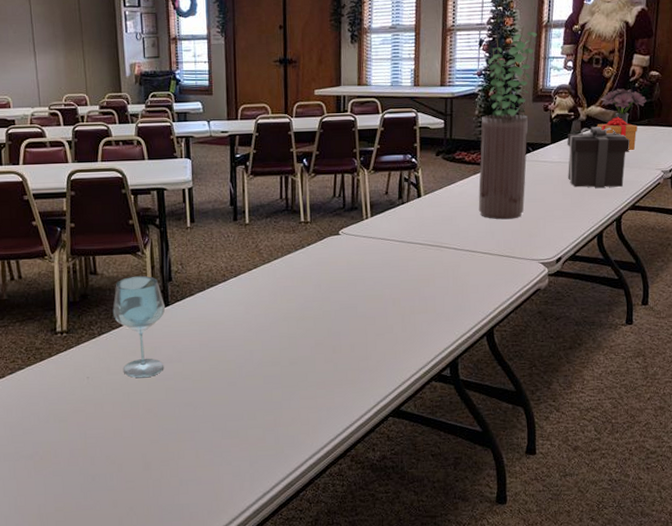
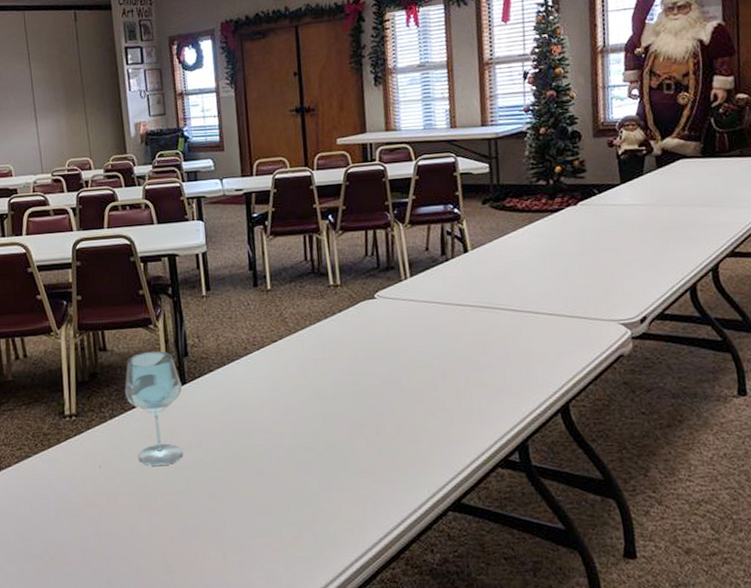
vase: present [478,21,537,220] -> none [533,47,594,275]
gift box: present [567,126,630,189] -> none [639,161,720,233]
gift box: present [597,116,637,151] -> none [675,148,728,188]
flower arrangement: present [600,88,646,124] -> none [677,116,735,156]

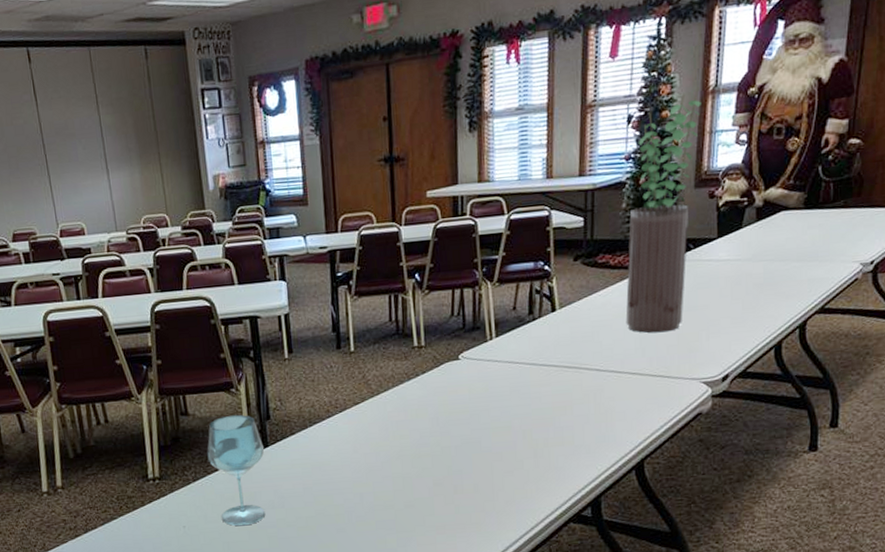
vase: none [533,47,594,275] -> present [625,87,701,333]

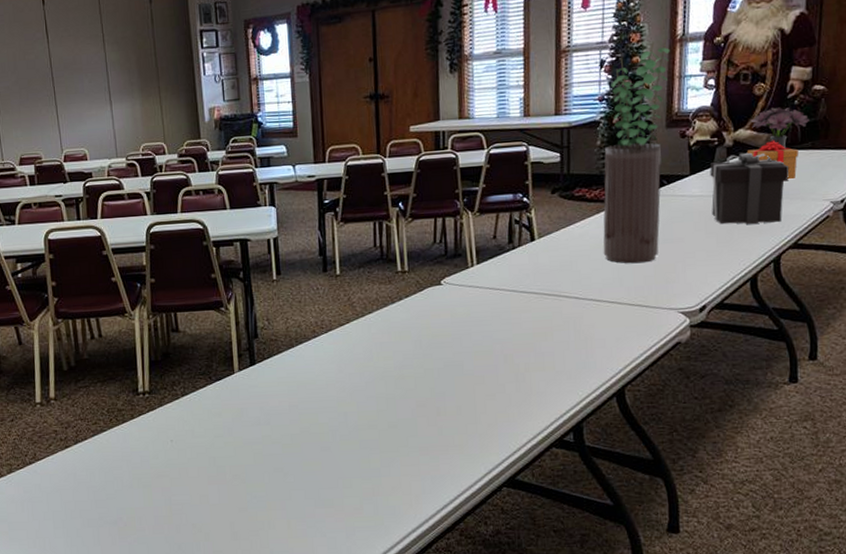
wine glass: present [207,414,266,526] -> none [196,332,252,442]
gift box: none [738,213,820,290] -> present [709,152,790,225]
gift box: none [777,199,830,241] -> present [746,140,799,180]
flower arrangement: none [782,163,843,207] -> present [750,107,809,148]

